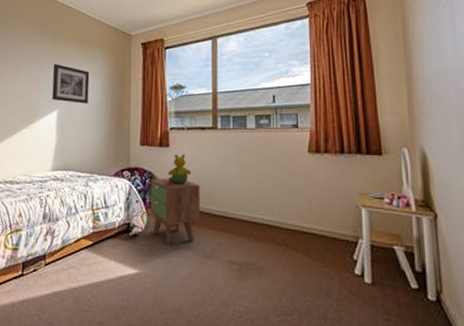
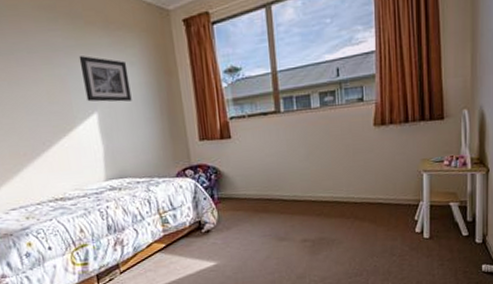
nightstand: present [150,178,201,246] -> none [216,170,272,236]
teddy bear: present [168,154,192,185] -> none [233,144,258,176]

